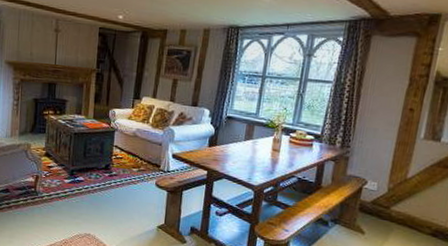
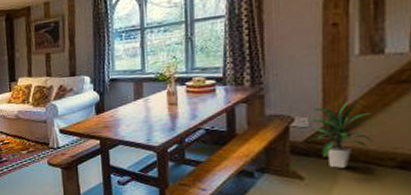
indoor plant: none [374,176,422,229] -> present [309,102,374,168]

